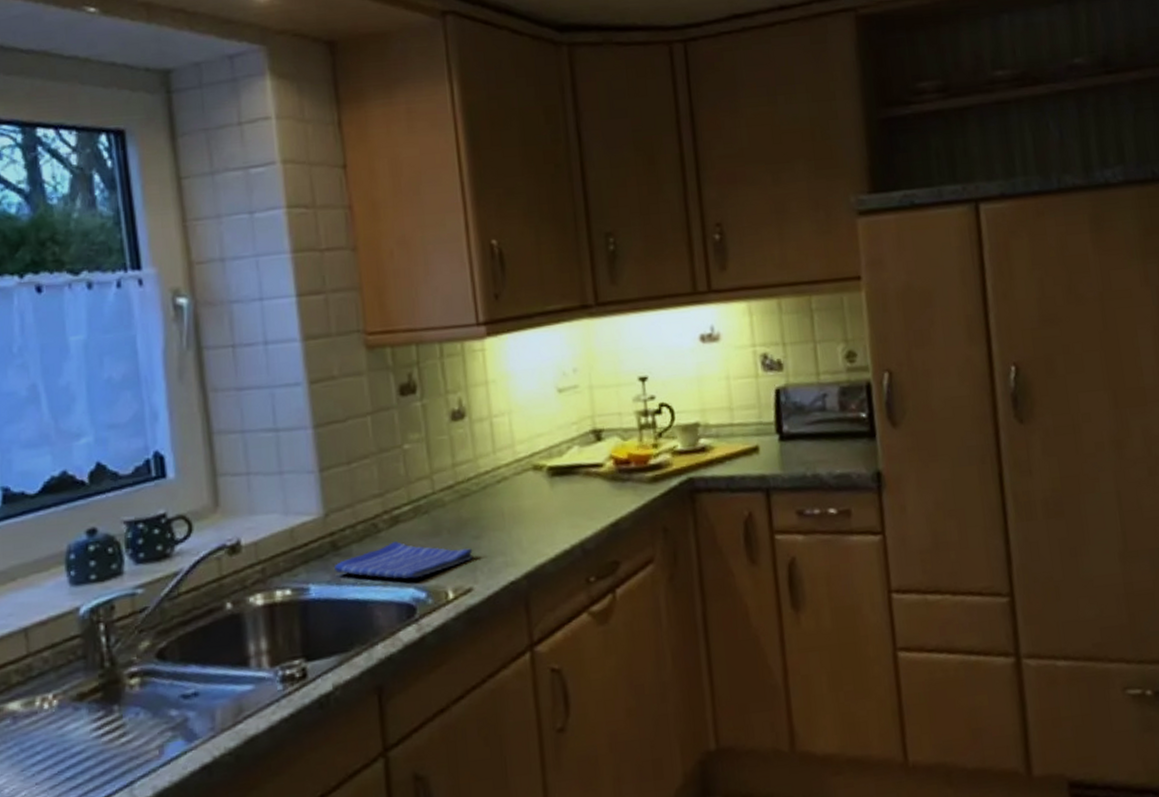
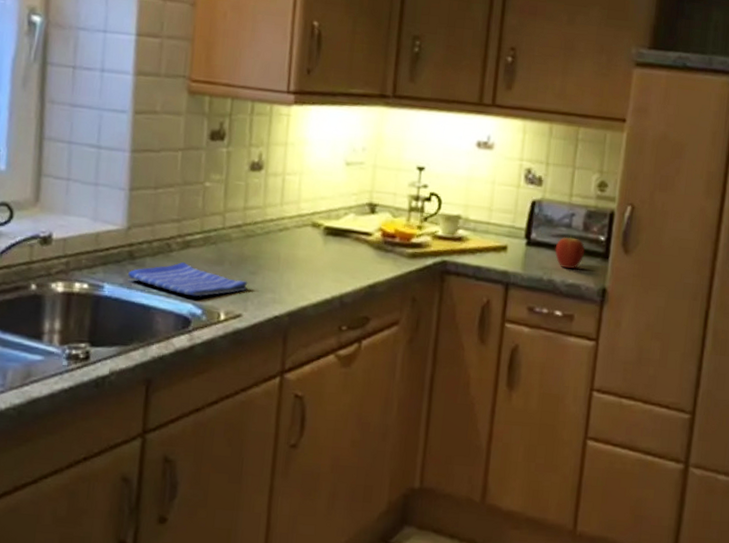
fruit: none [812,419,848,459] -> present [555,235,585,269]

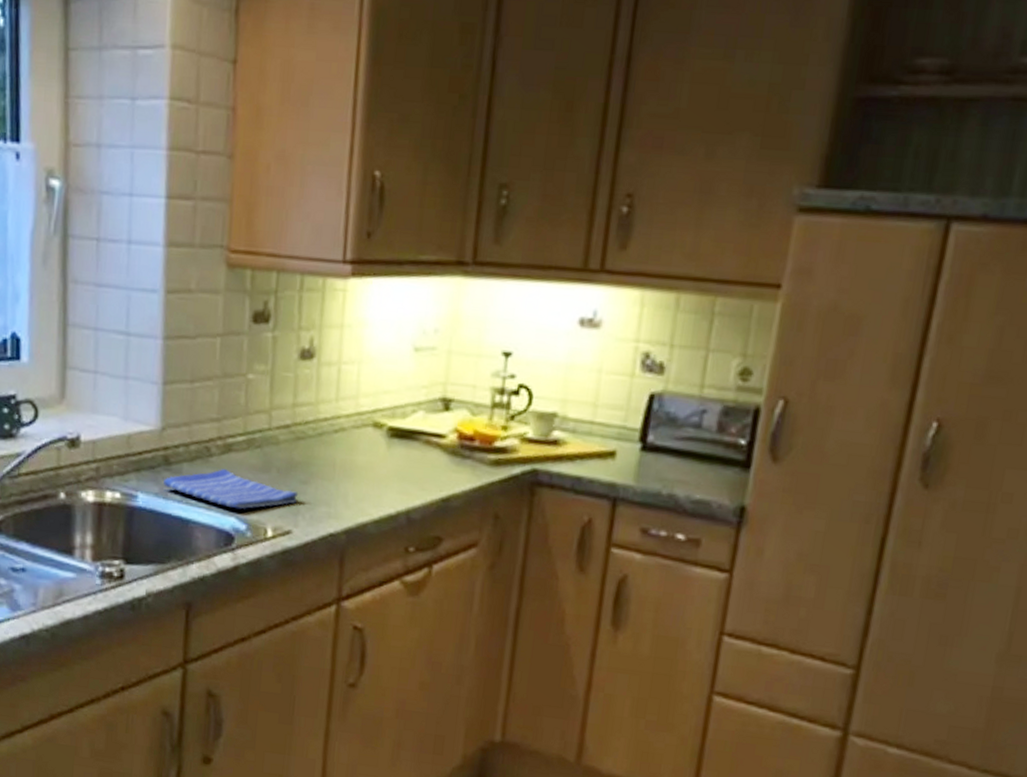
fruit: present [555,235,585,269] -> none [678,438,719,481]

